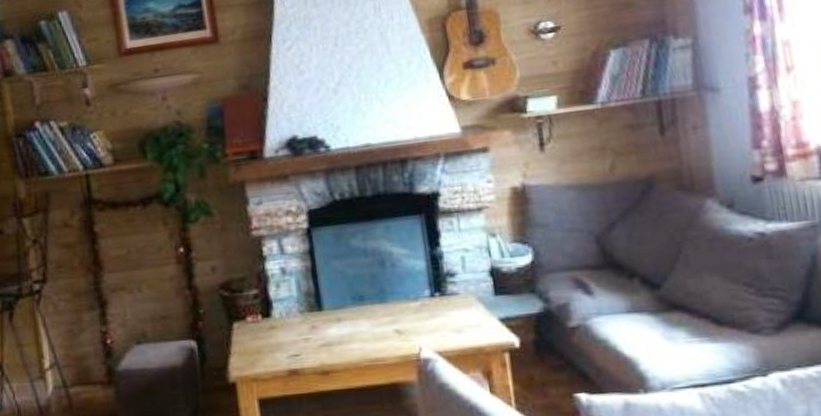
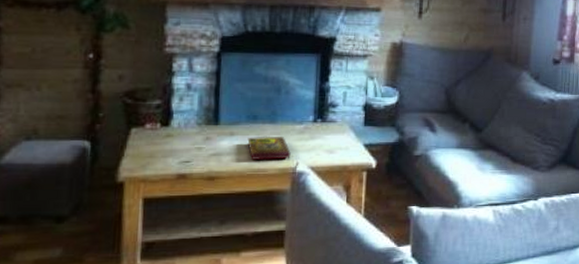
book: none [357,318,411,349] -> present [247,136,291,161]

